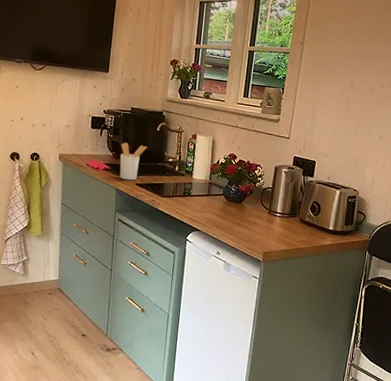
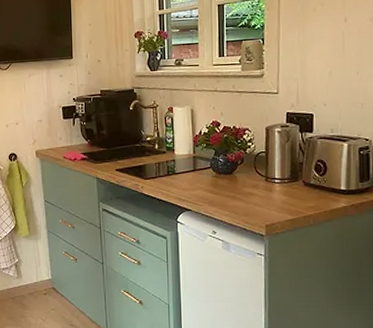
utensil holder: present [119,142,147,181] -> none [96,127,122,167]

